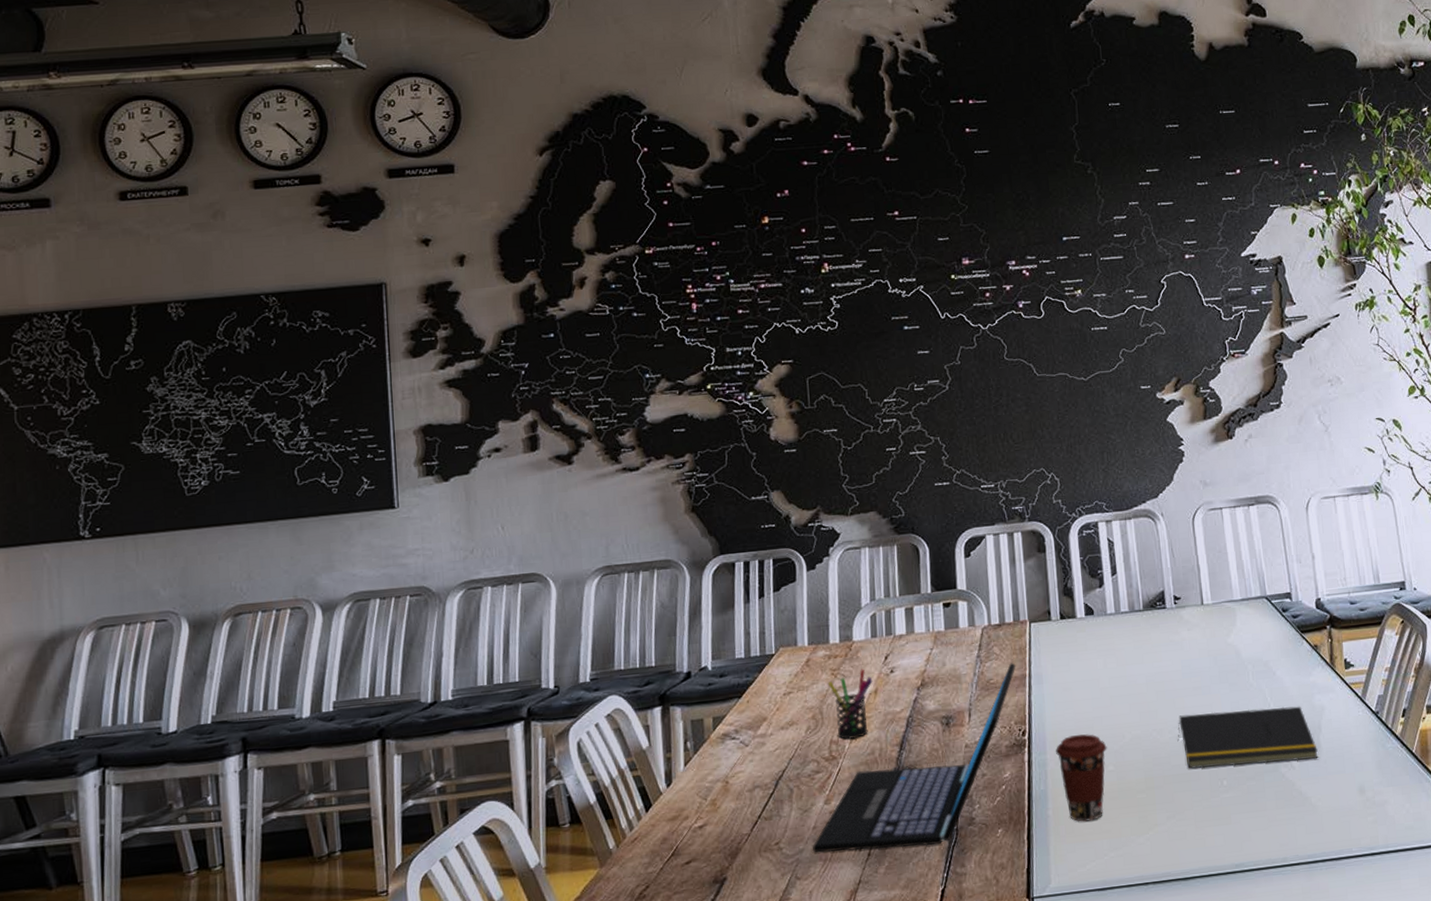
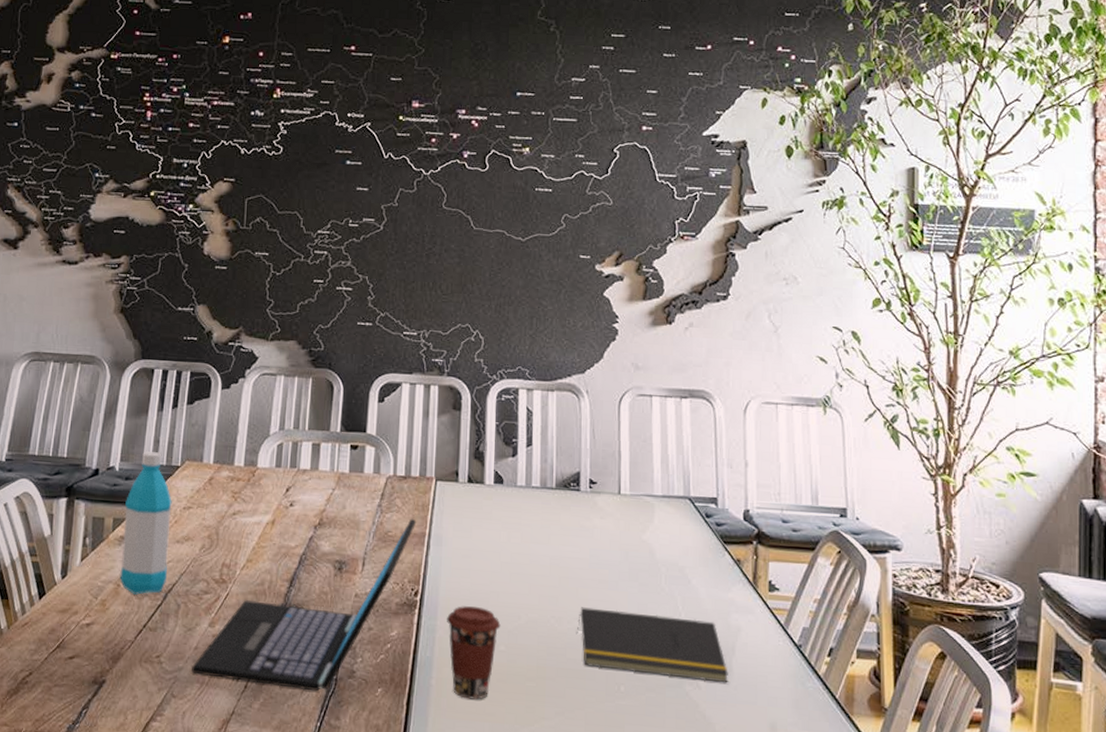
water bottle: none [723,643,776,788] -> present [119,450,172,595]
pen holder: present [827,669,873,740] -> none [227,497,272,567]

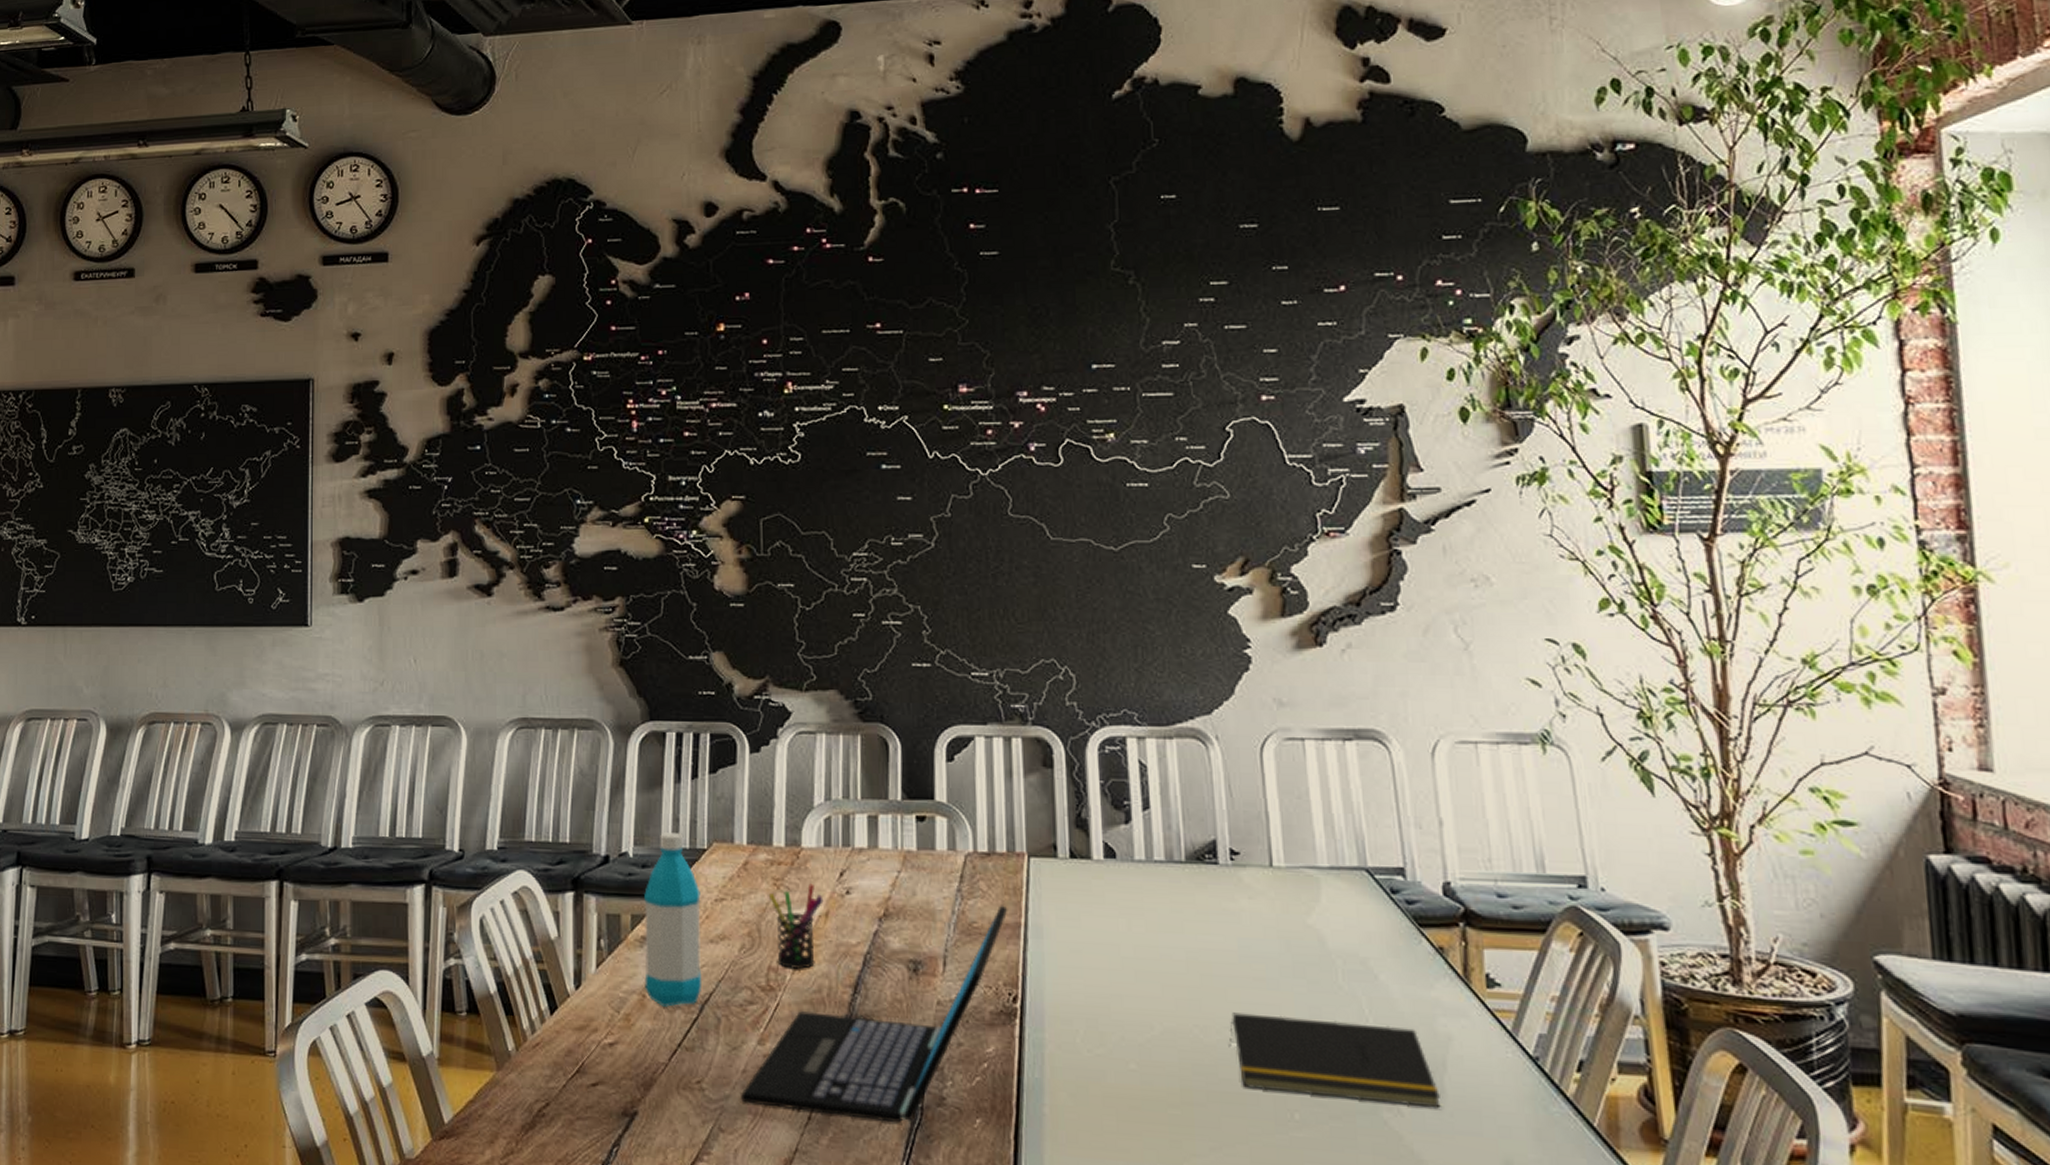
pen holder: none [227,497,272,567] -> present [768,883,824,970]
coffee cup: present [447,606,501,700] -> none [1057,1014,1128,1132]

